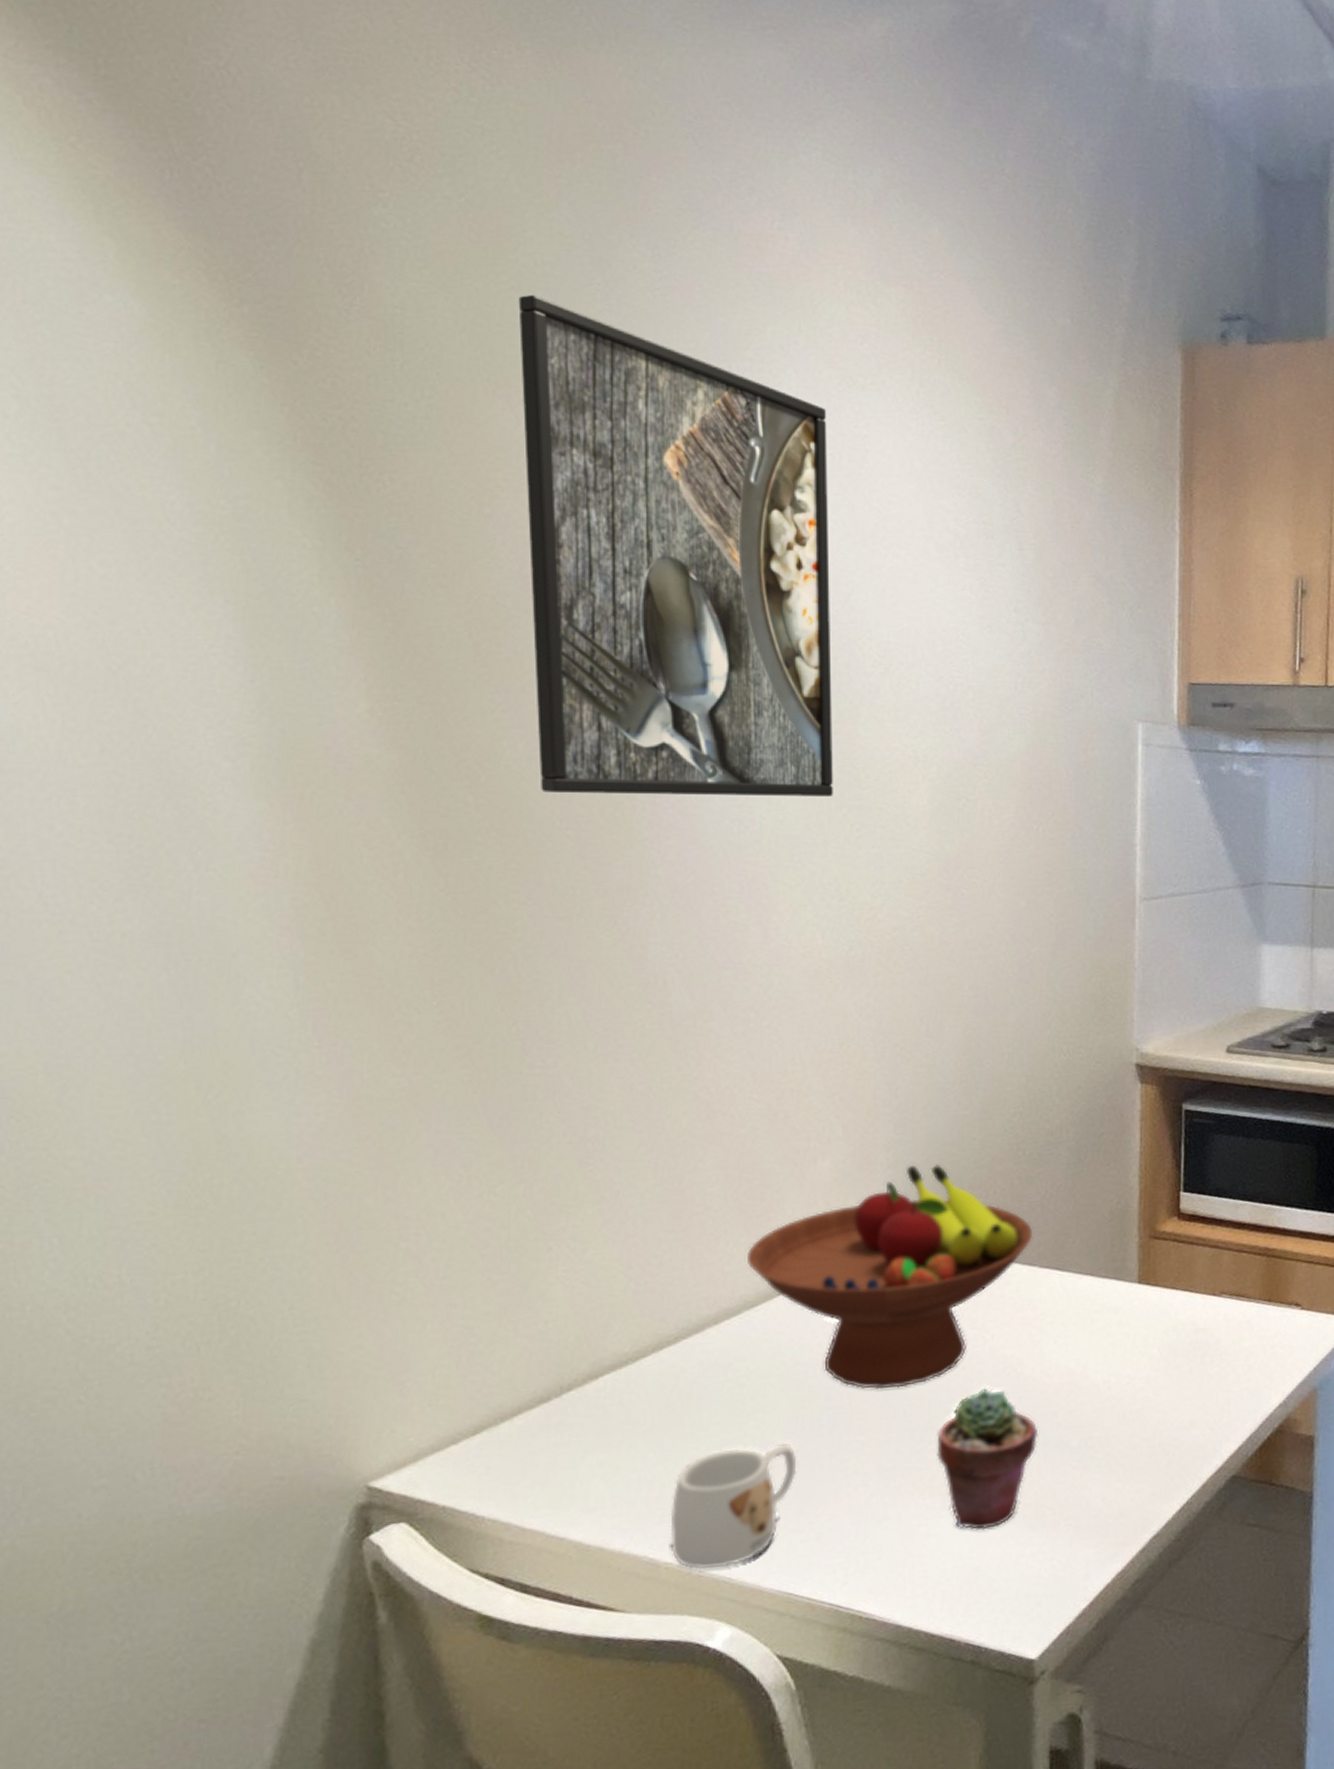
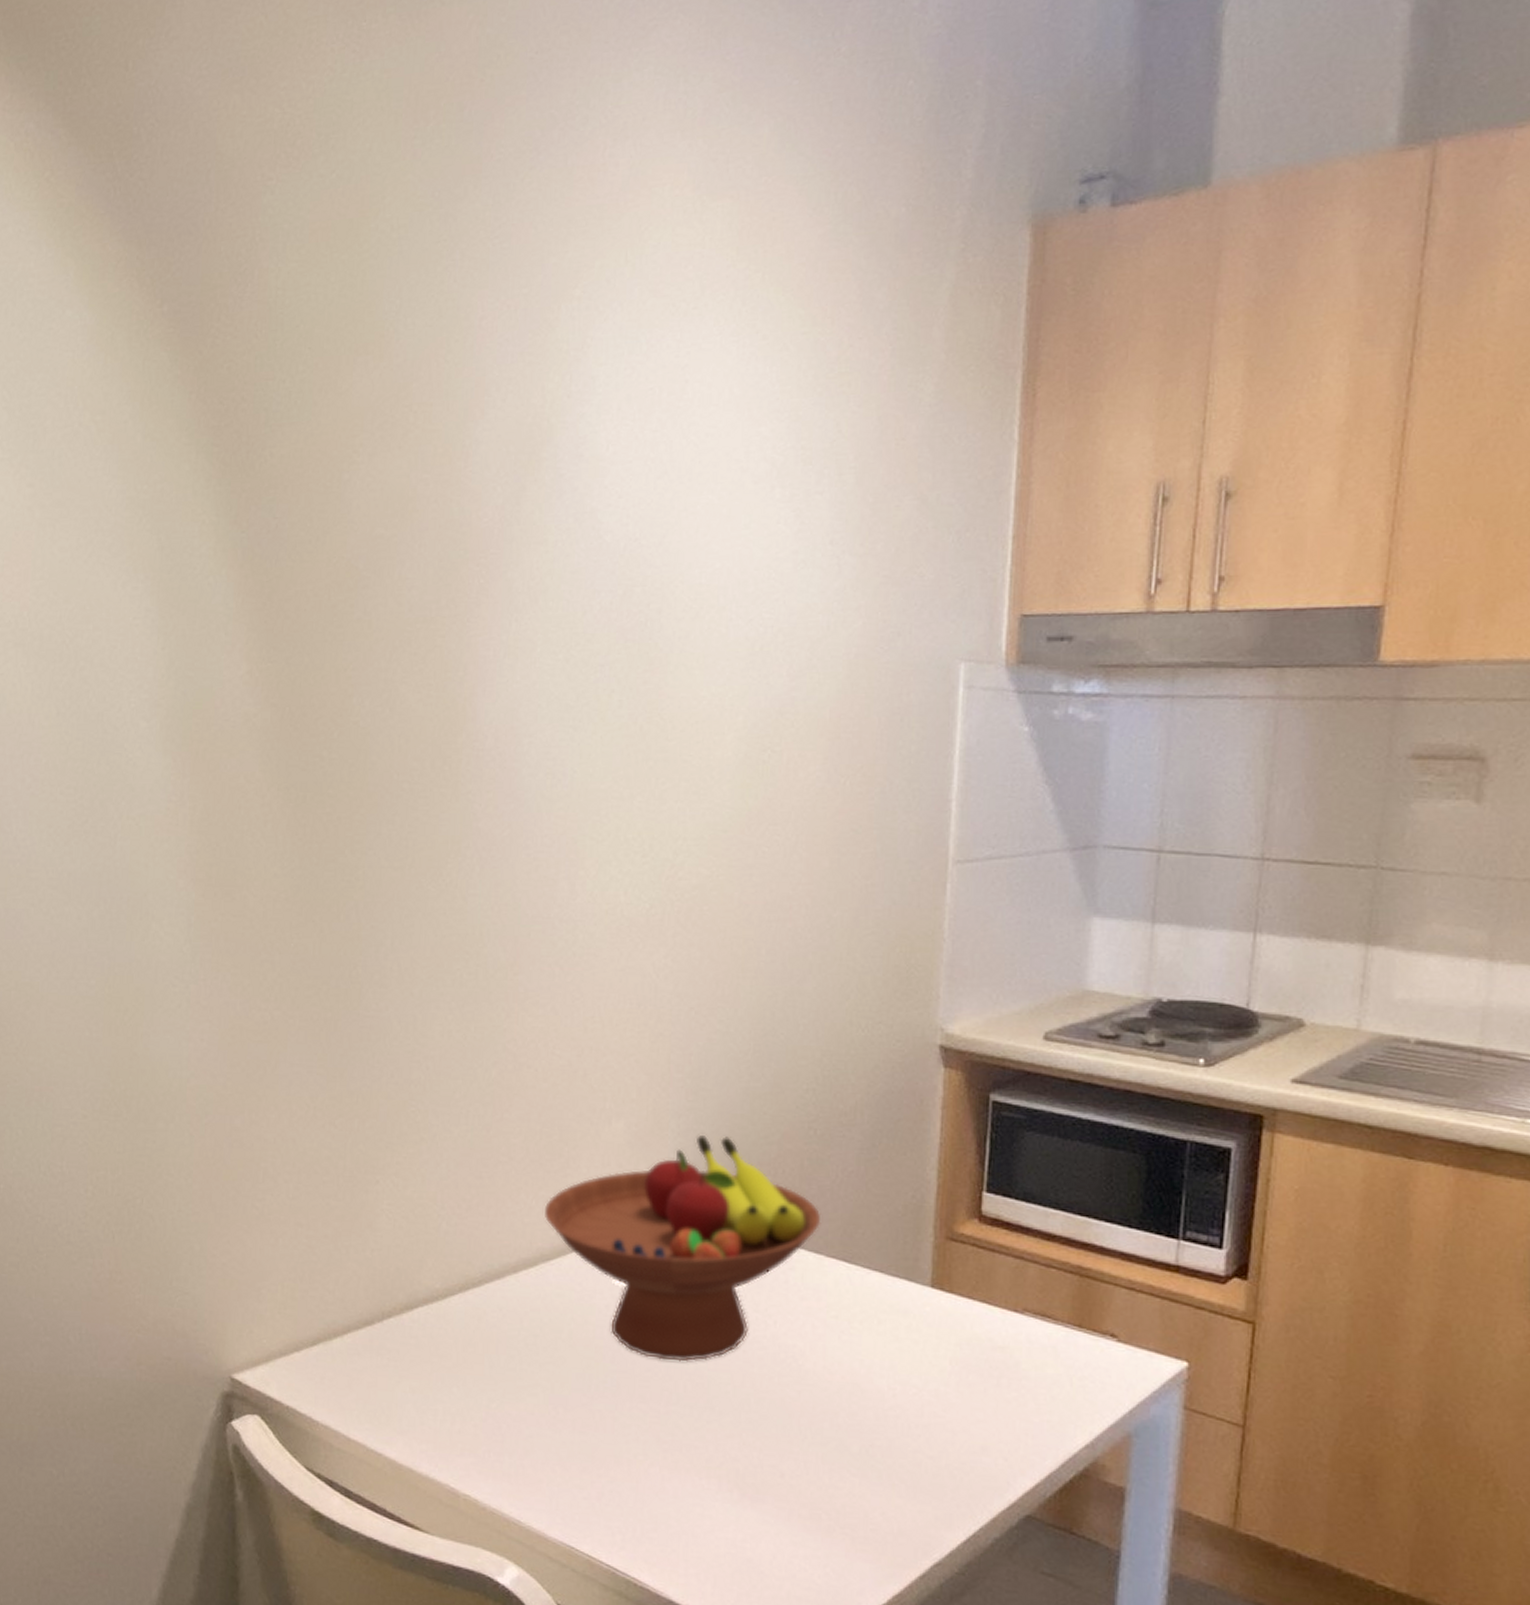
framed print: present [518,294,833,797] -> none [377,259,649,749]
mug: present [670,1443,797,1570] -> none [469,1395,583,1510]
potted succulent: present [937,1388,1039,1531] -> none [714,1375,818,1522]

